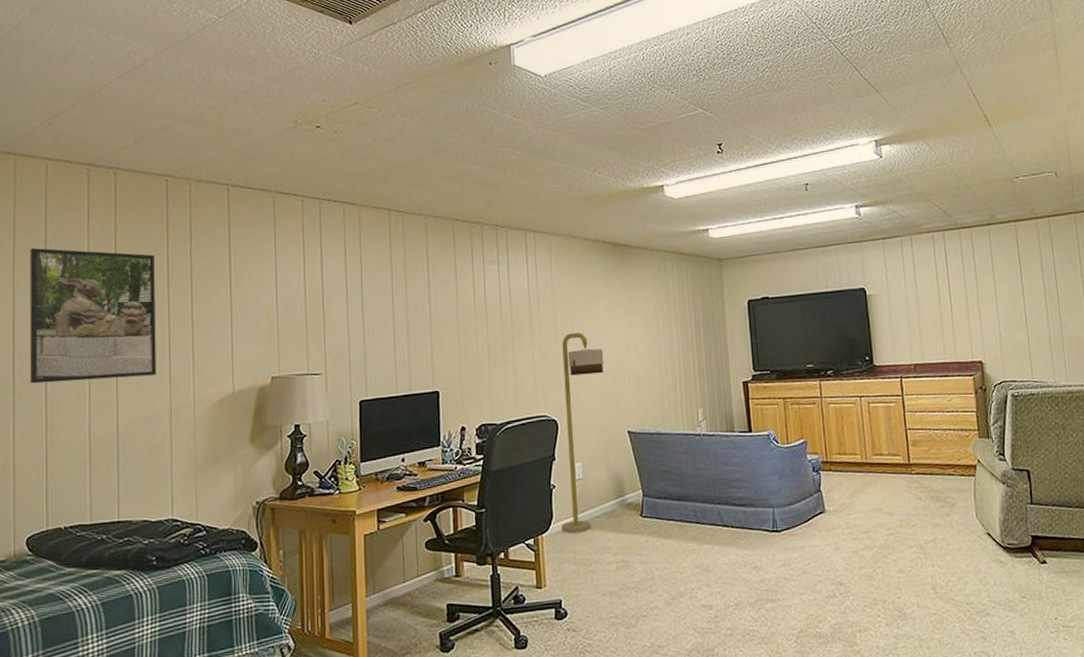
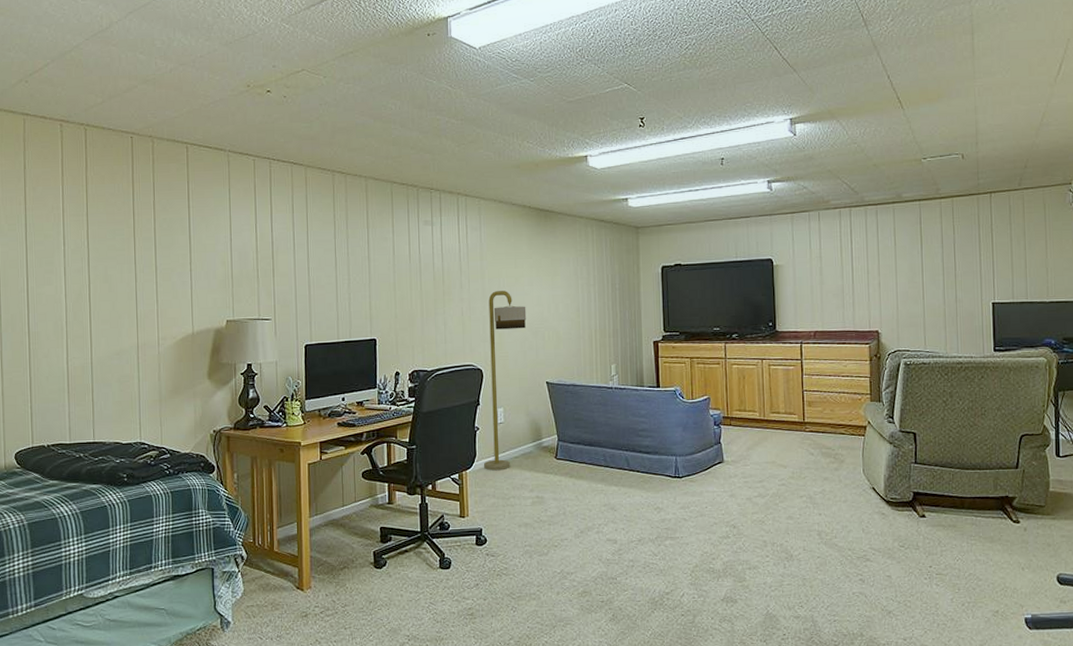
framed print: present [30,247,157,384] -> none [11,195,125,318]

